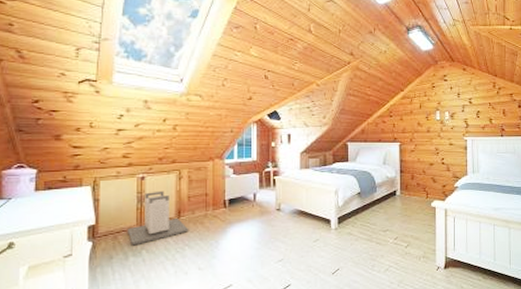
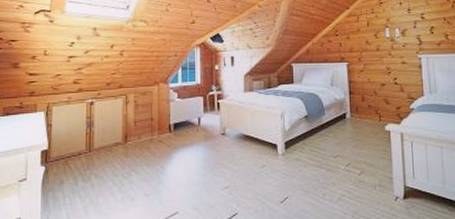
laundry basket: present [128,190,189,246] -> none [78,115,136,171]

